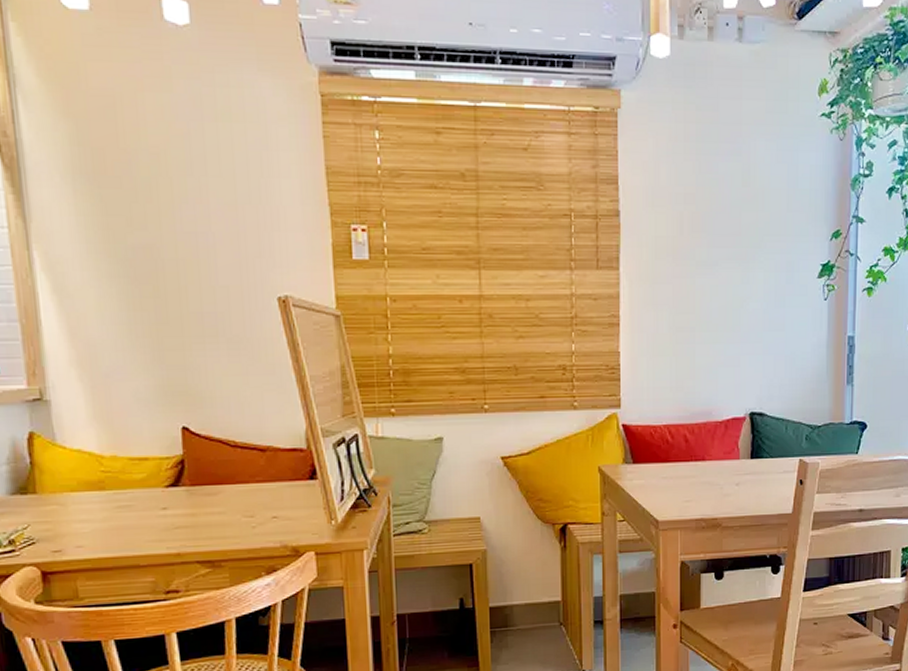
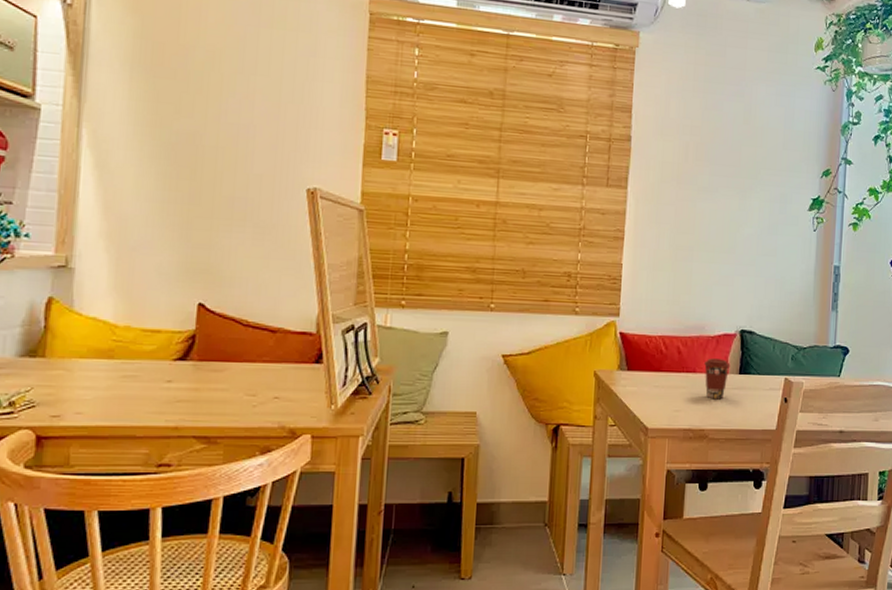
coffee cup: none [713,444,741,487] -> present [704,358,730,400]

